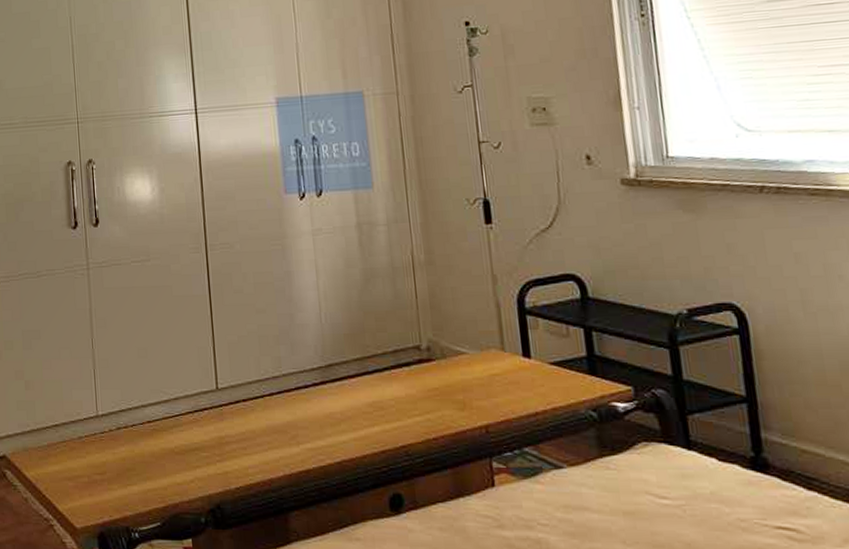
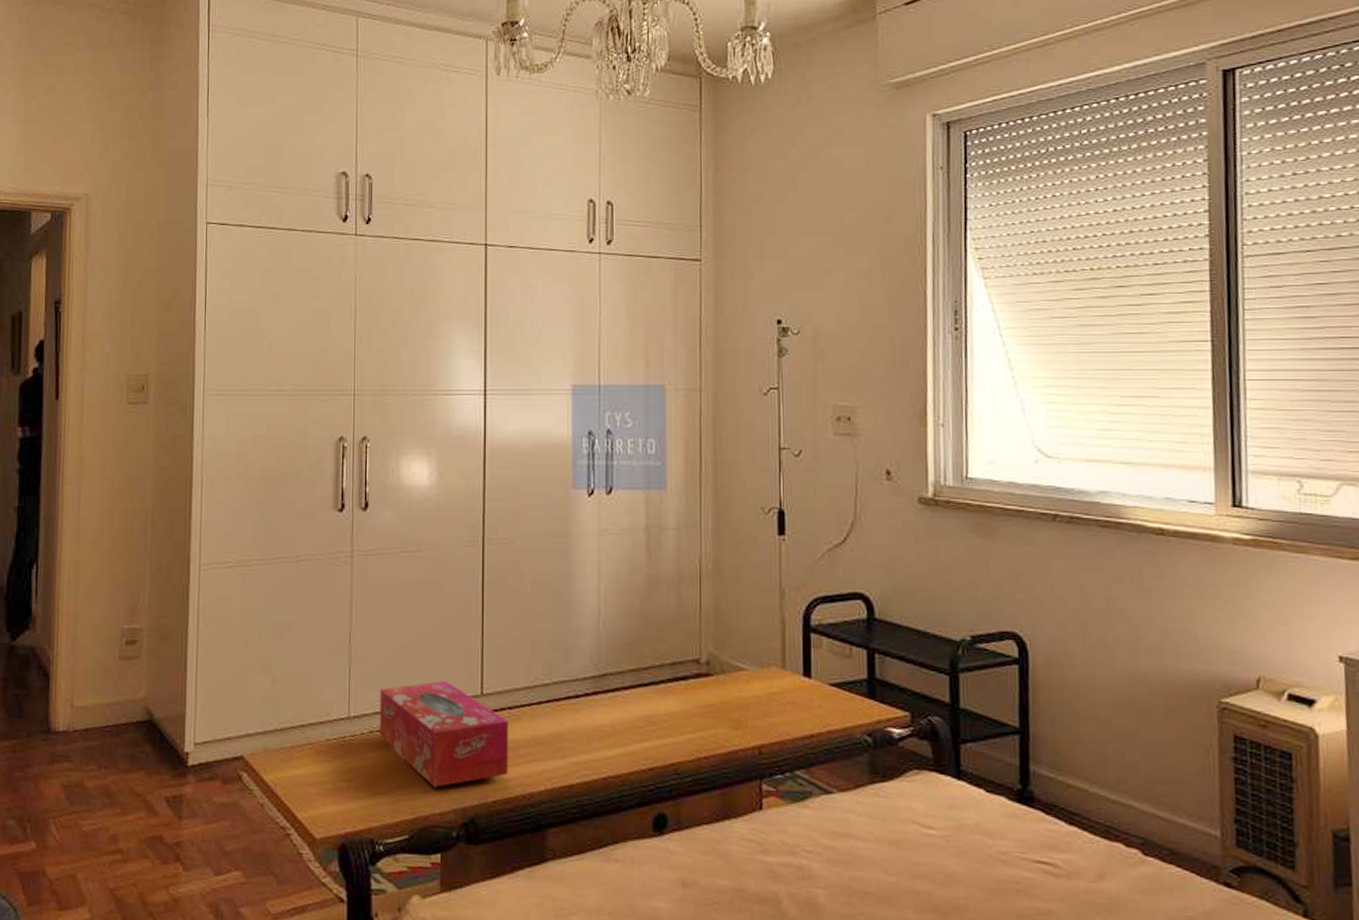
tissue box: none [123,377,248,477] -> present [379,680,508,788]

